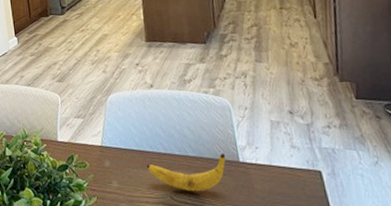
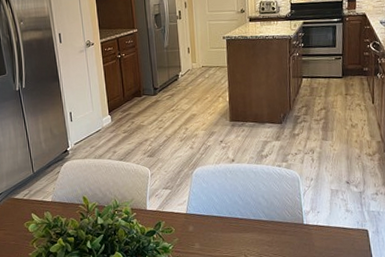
banana: present [146,153,226,192] -> none [225,217,293,250]

